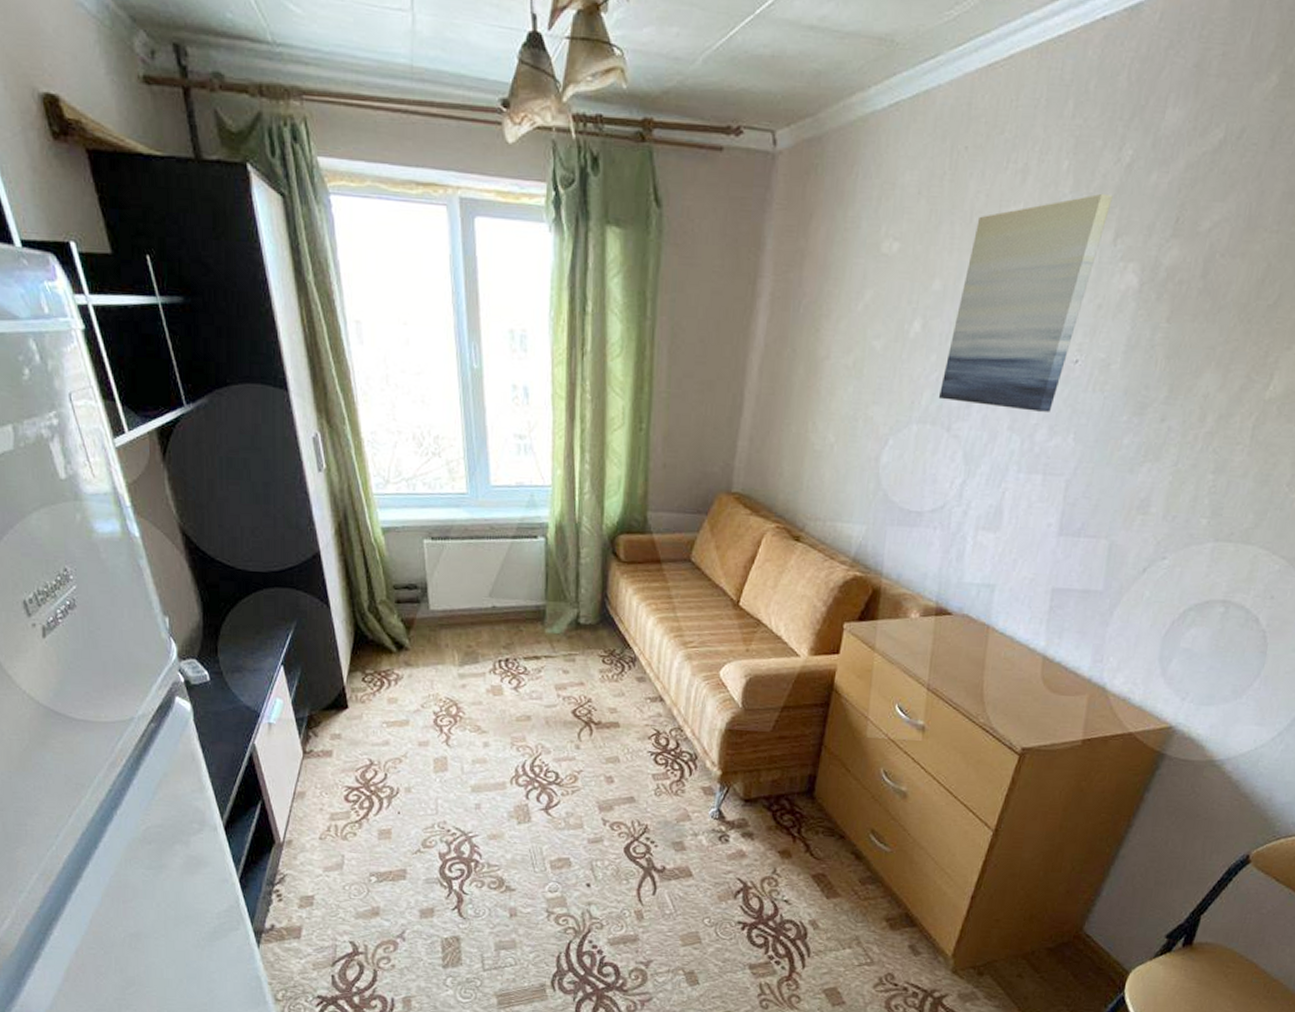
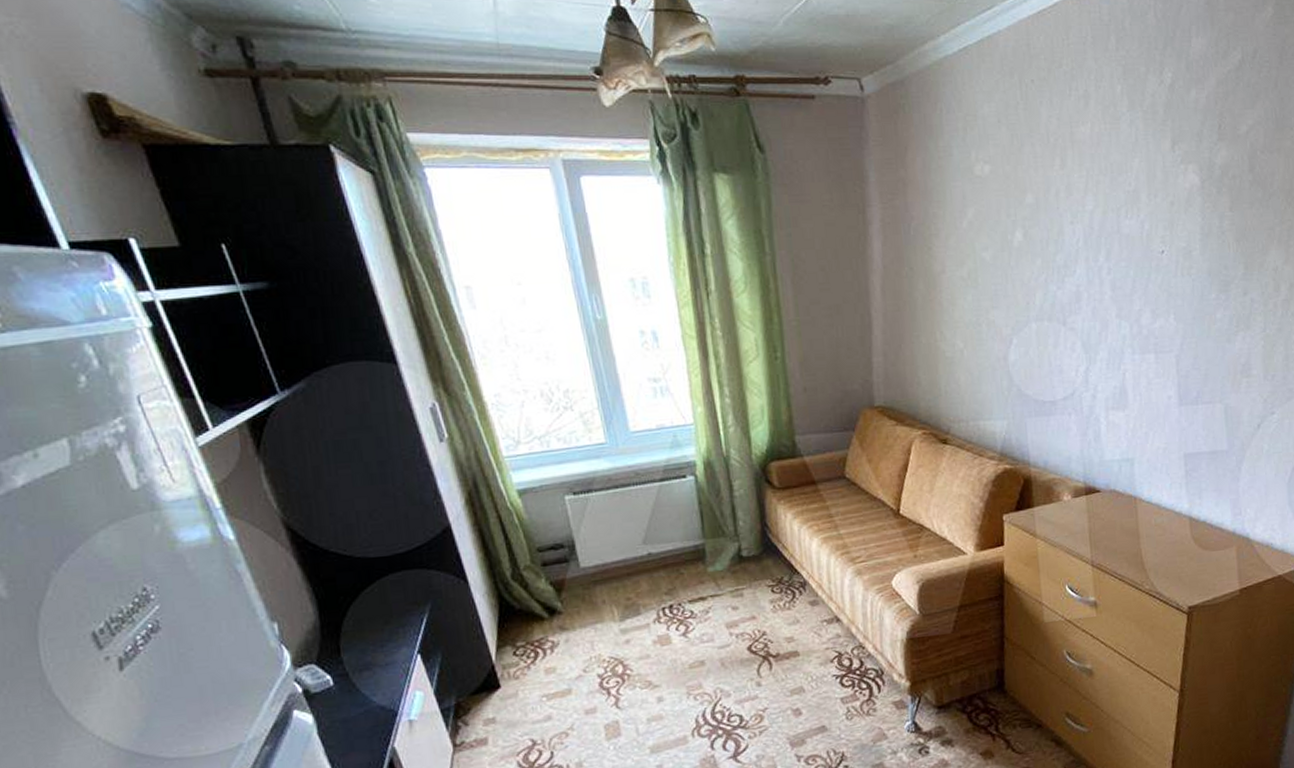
wall art: present [938,193,1113,412] -> none [1049,110,1164,299]

